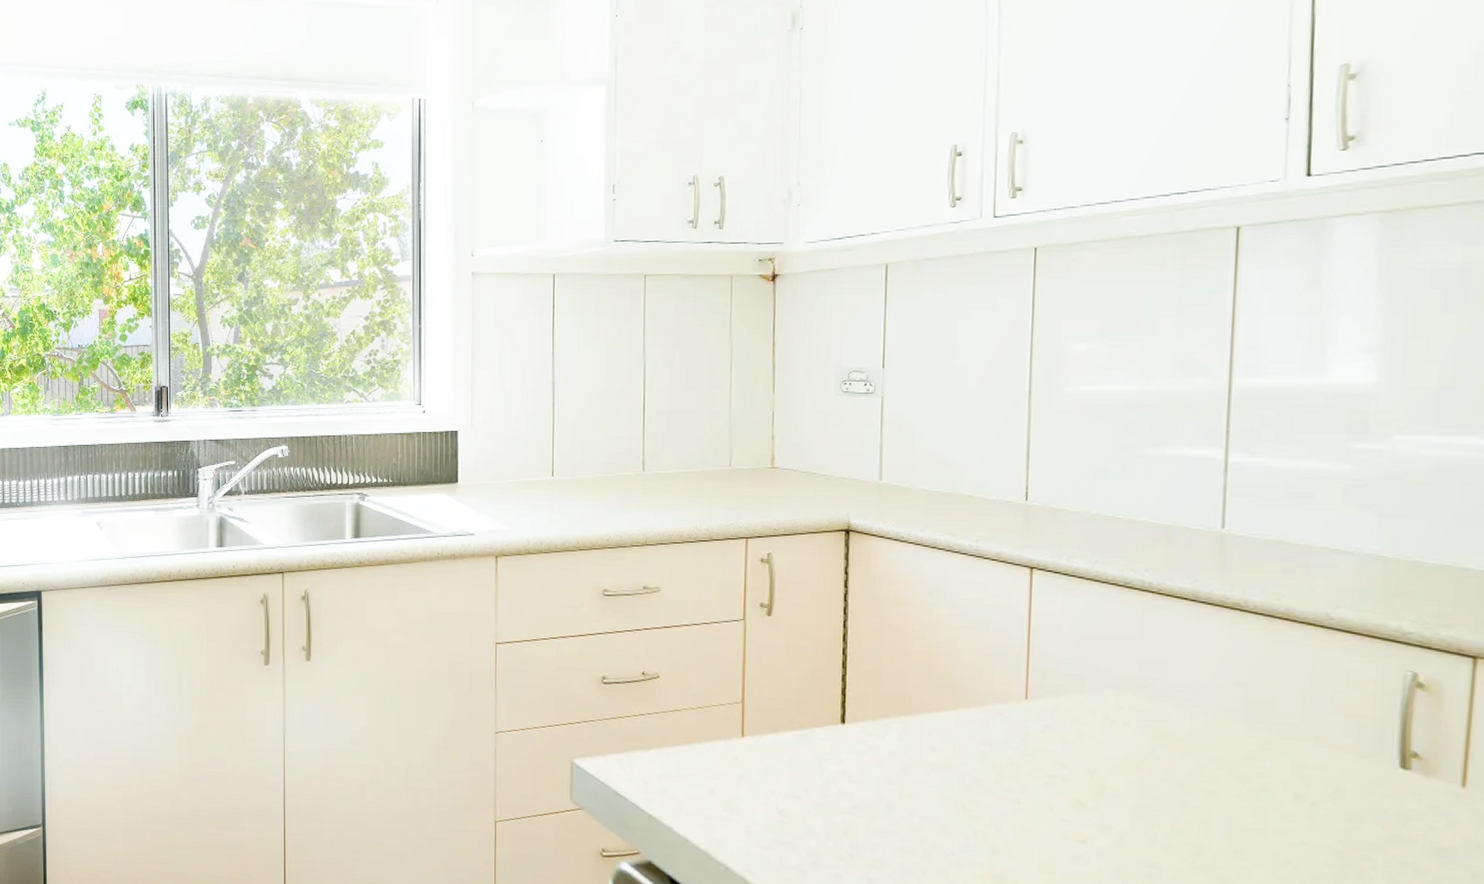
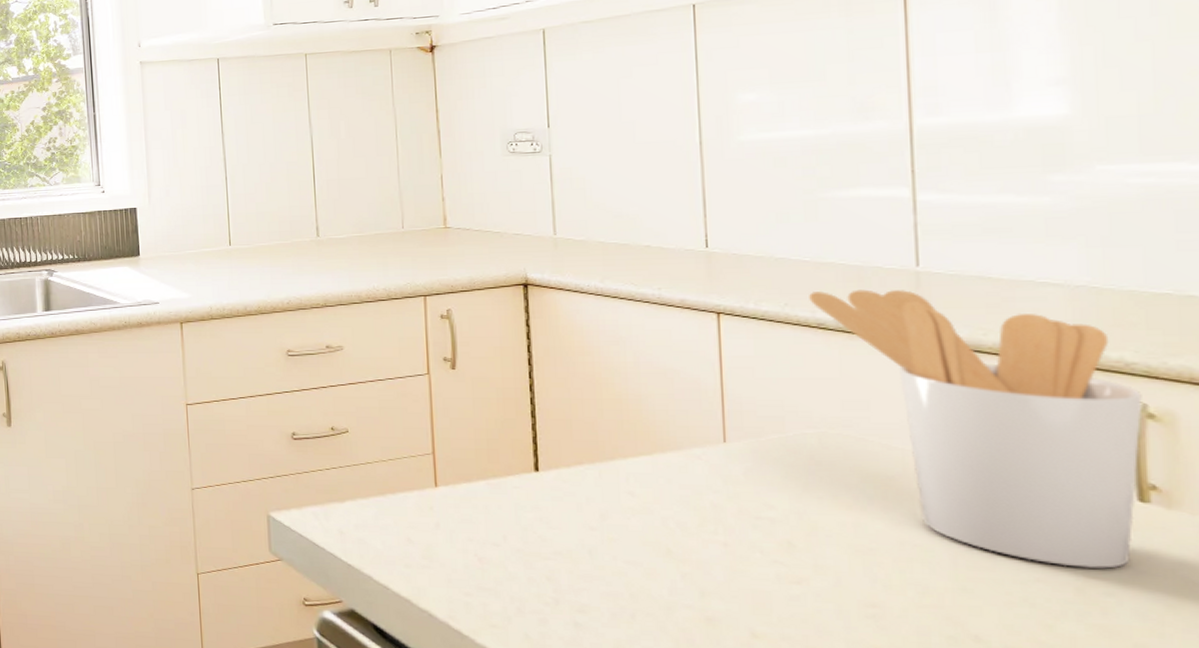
utensil holder: none [1119,549,1414,833] -> present [809,289,1142,569]

